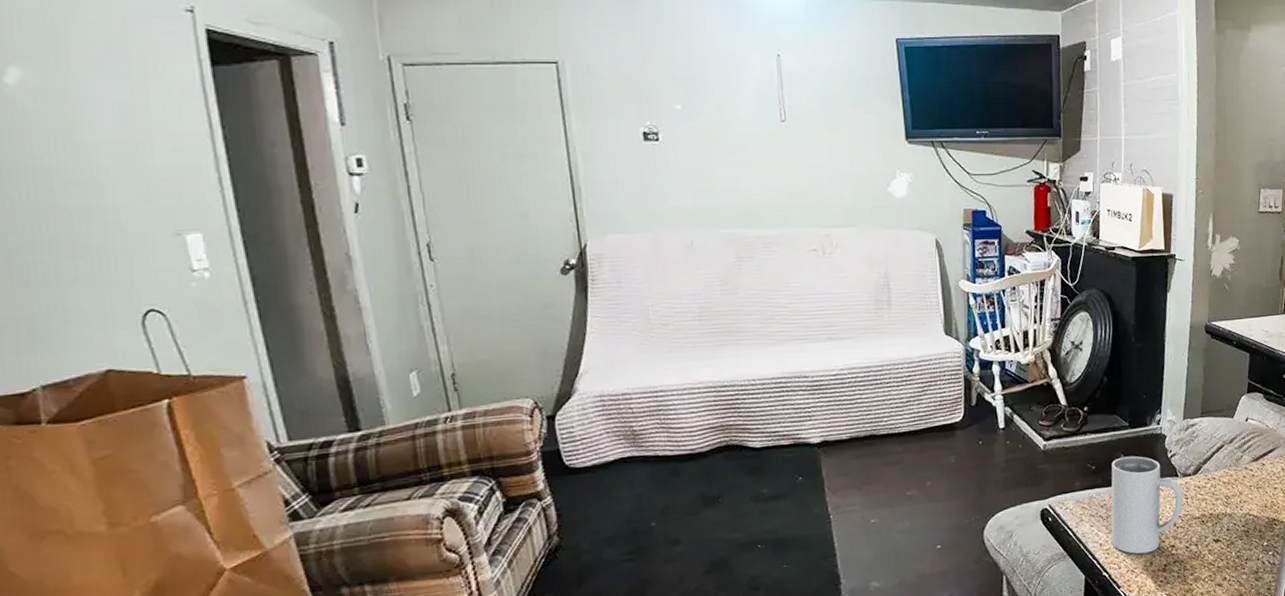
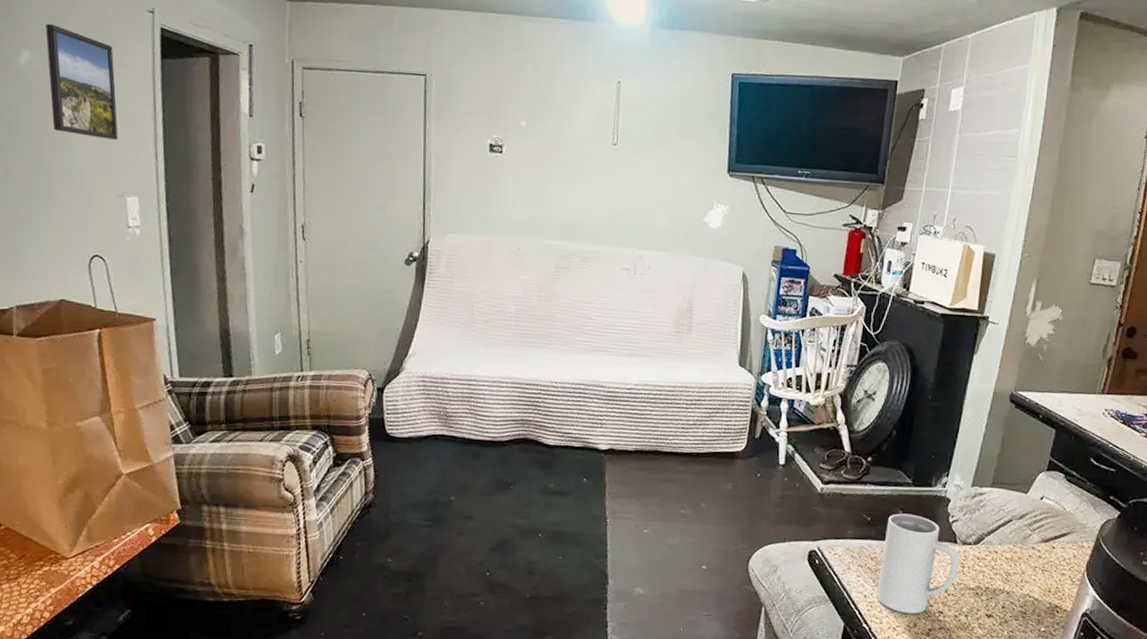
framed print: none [39,32,164,168] -> present [46,23,118,140]

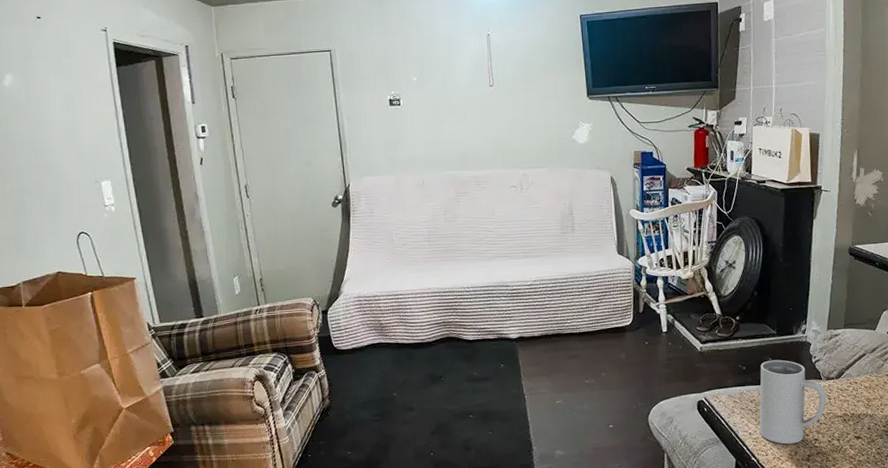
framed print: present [46,23,118,140] -> none [22,51,89,137]

